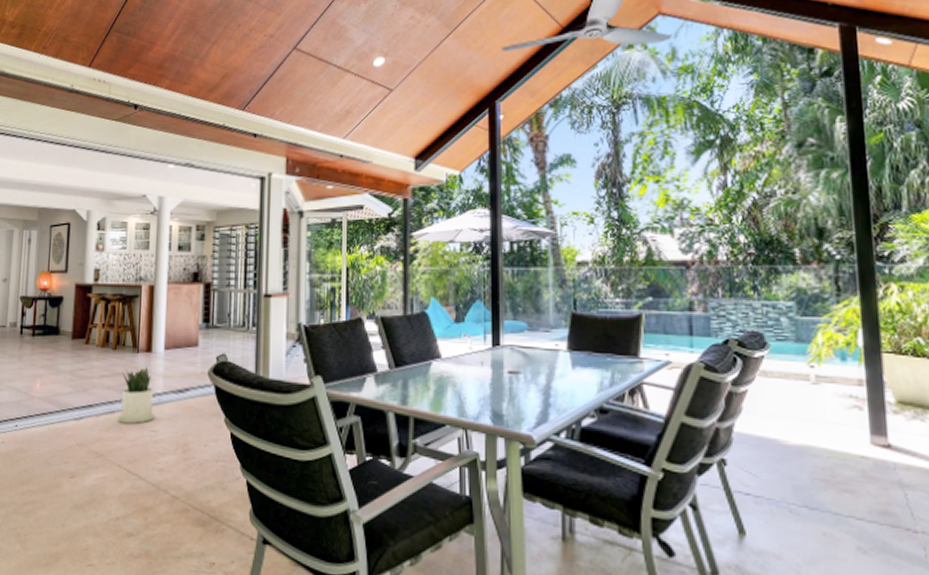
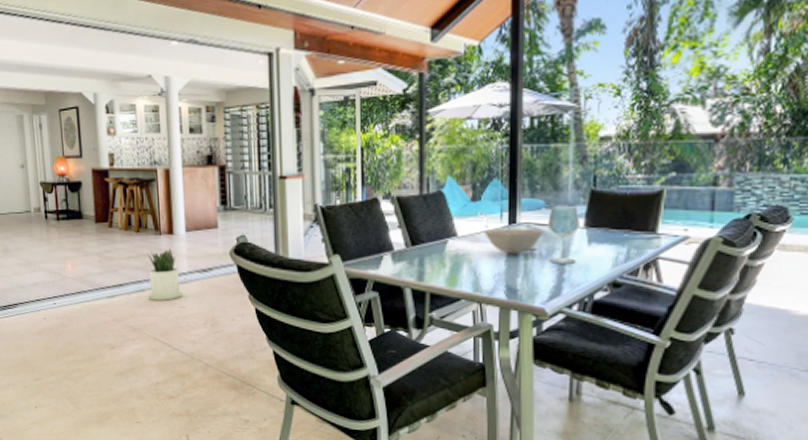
bowl: none [468,350,528,378] -> present [484,228,544,255]
wine glass: none [531,329,564,388] -> present [548,206,581,264]

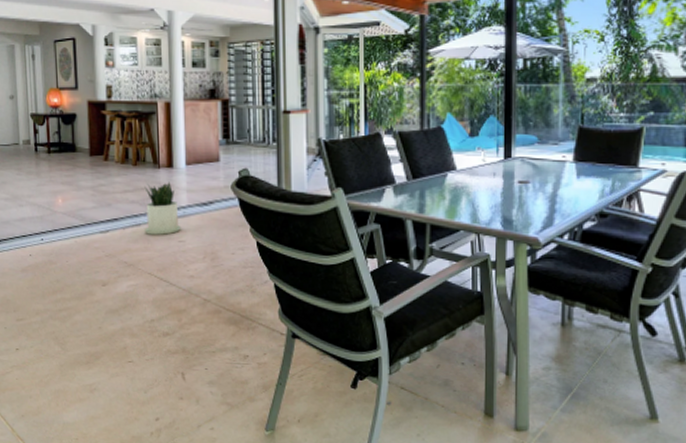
bowl: present [484,228,544,255] -> none [482,162,537,188]
wine glass: present [548,206,581,264] -> none [540,142,571,196]

